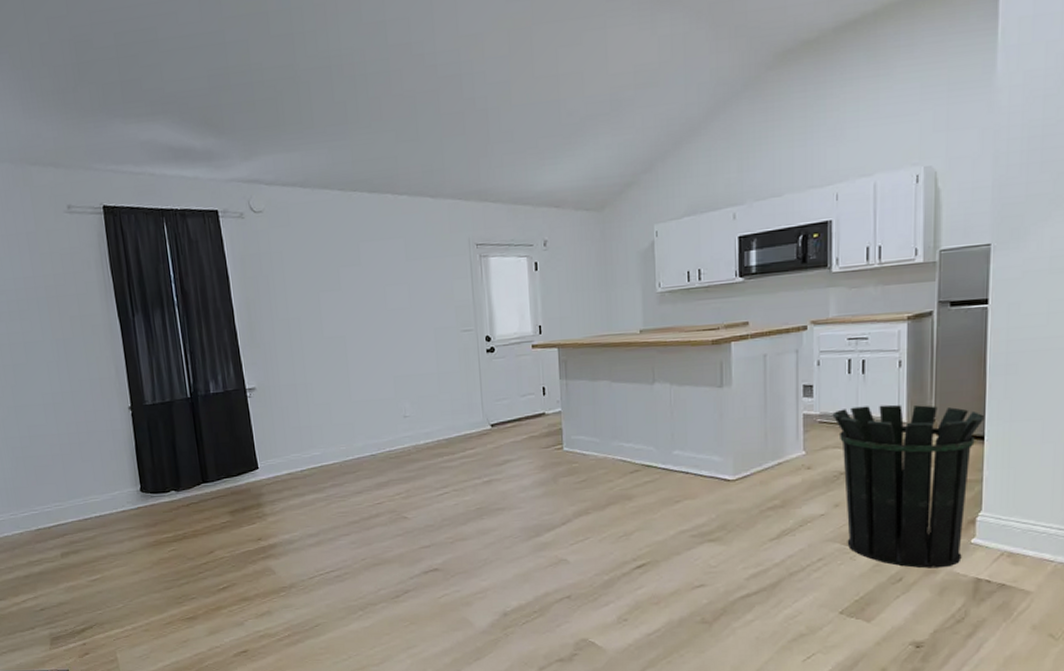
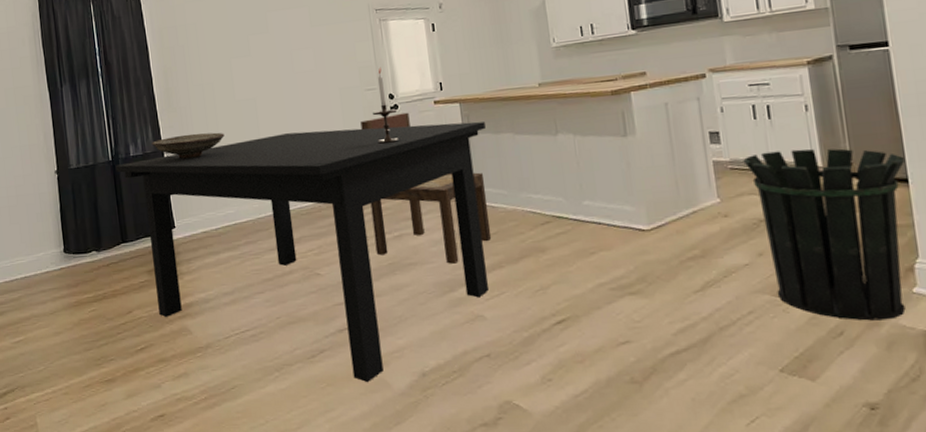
dining table: none [194,367,583,621] -> present [115,121,489,382]
decorative bowl: none [232,371,312,398] -> present [151,132,225,159]
dining chair: none [455,356,581,510] -> present [360,112,492,264]
candlestick: none [468,307,494,388] -> present [373,67,398,144]

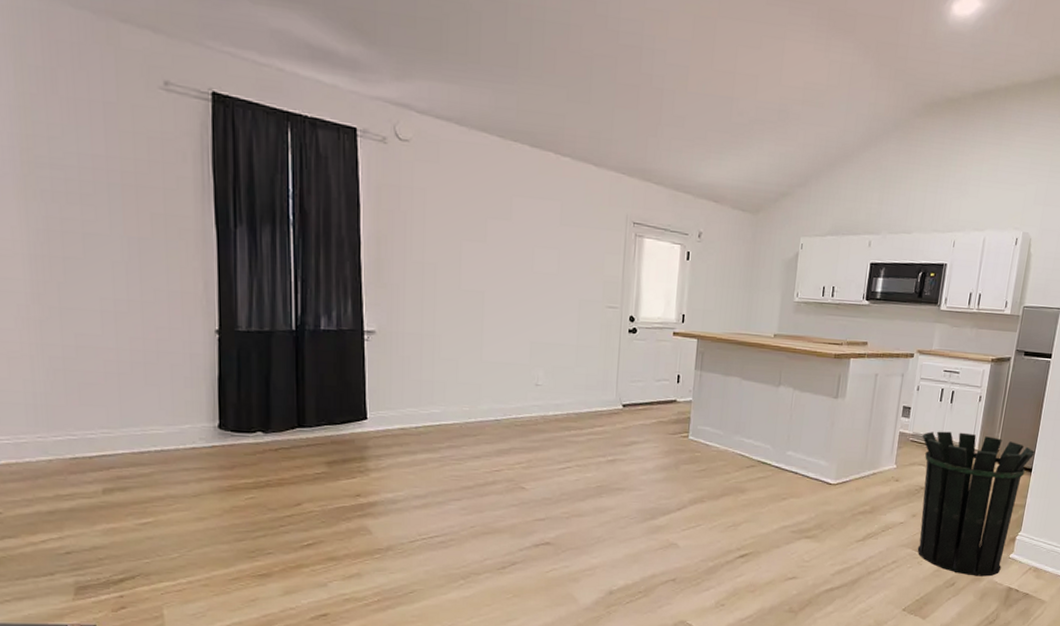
dining table: present [115,121,489,382] -> none [299,336,717,596]
decorative bowl: present [151,132,225,159] -> none [349,316,441,345]
dining chair: present [360,112,492,264] -> none [586,338,705,494]
candlestick: present [373,67,398,144] -> none [609,285,635,367]

